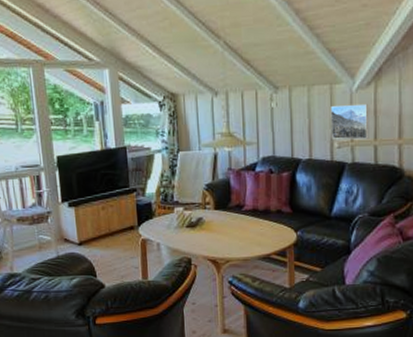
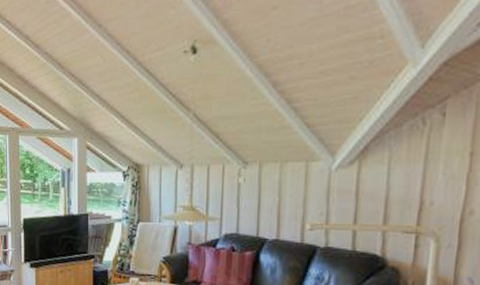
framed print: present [330,103,369,140] -> none [302,184,350,223]

